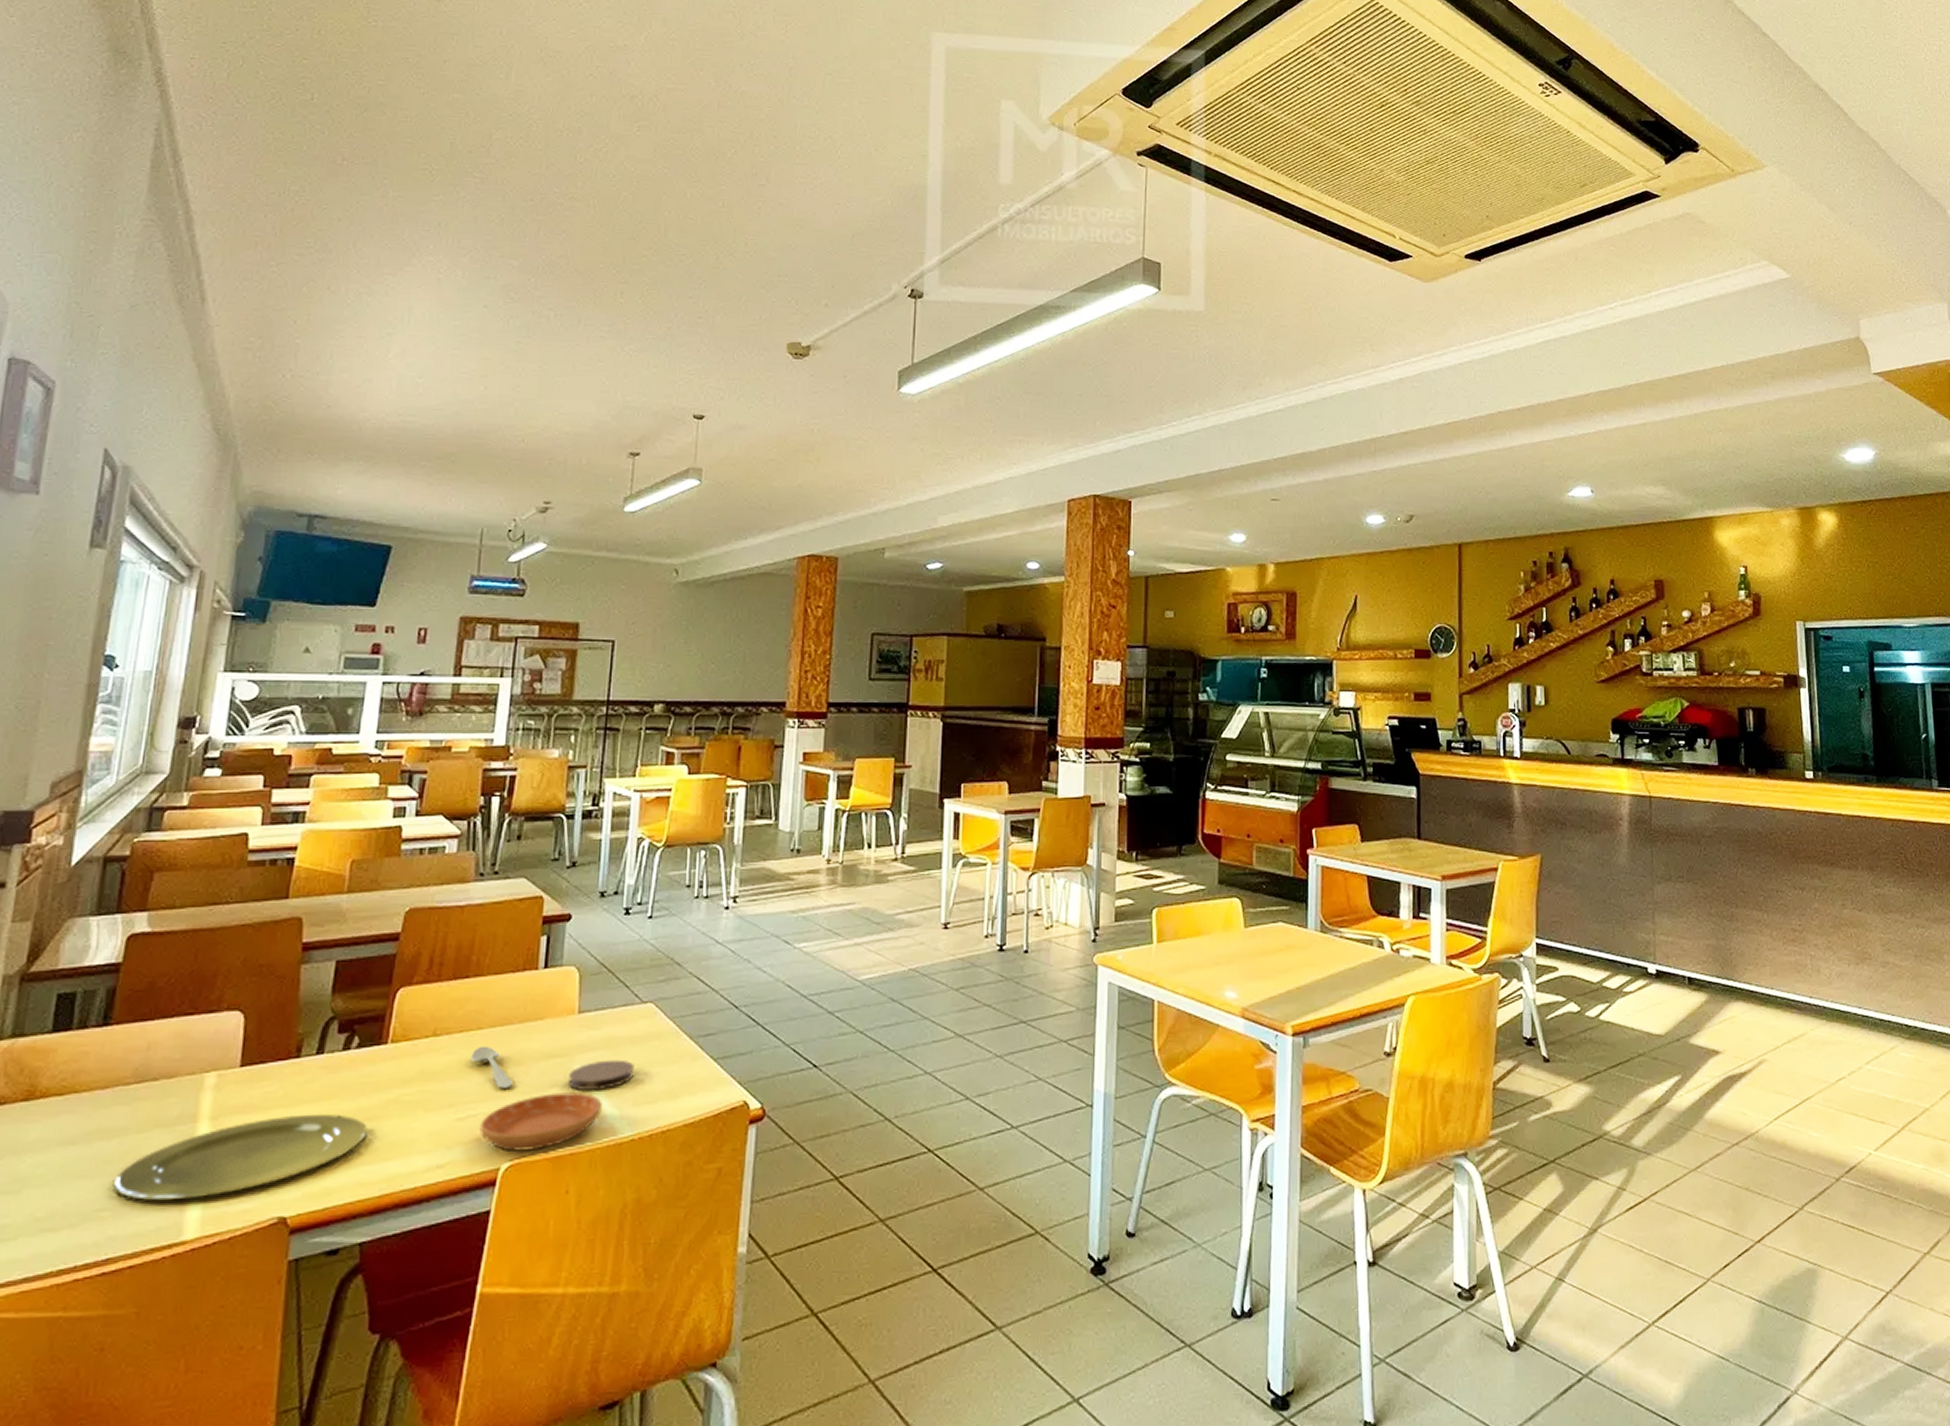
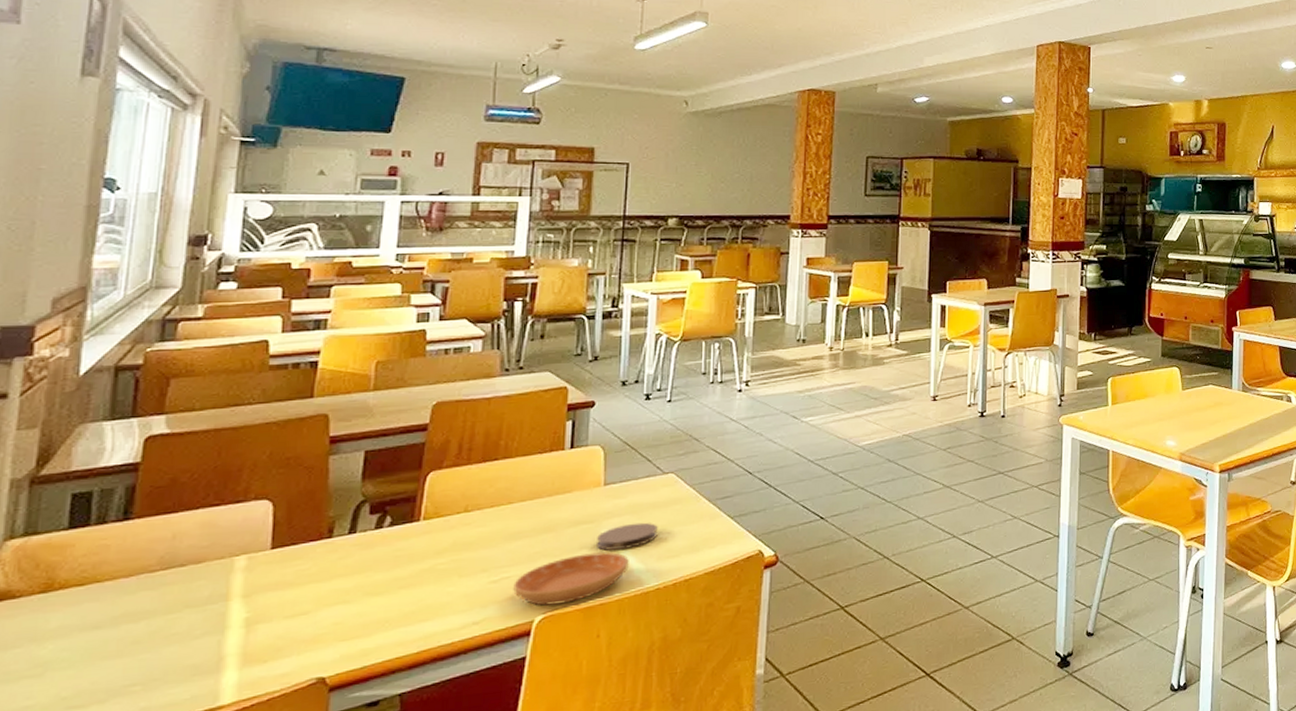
plate: present [114,1113,367,1201] -> none [144,585,402,674]
spoon: present [471,1045,513,1090] -> none [503,517,544,554]

